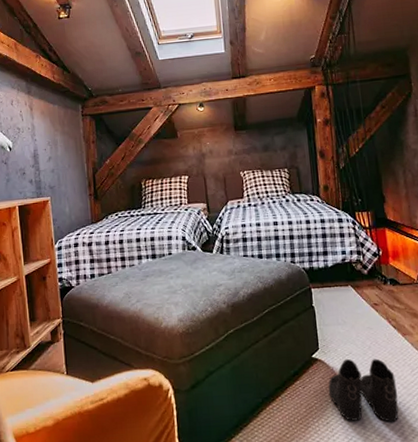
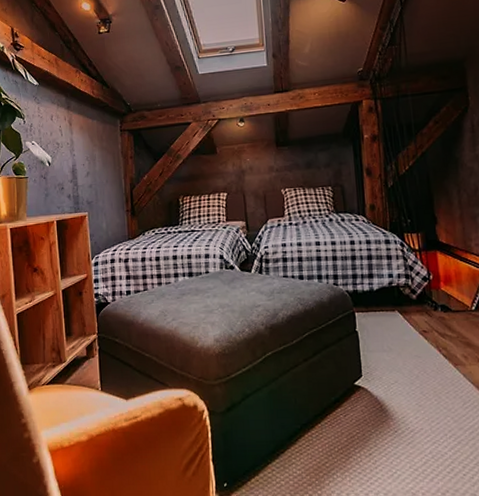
boots: present [328,358,399,422] -> none [371,388,448,457]

